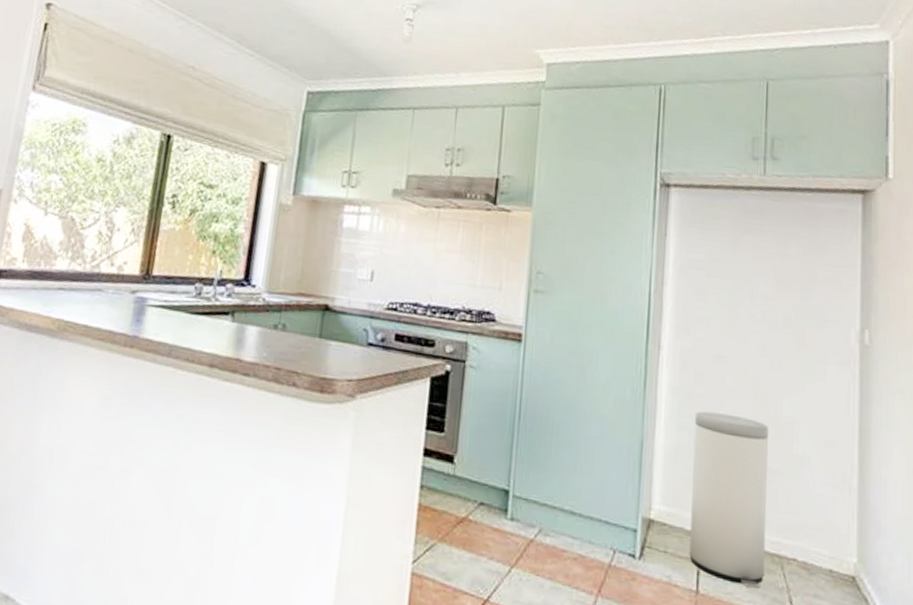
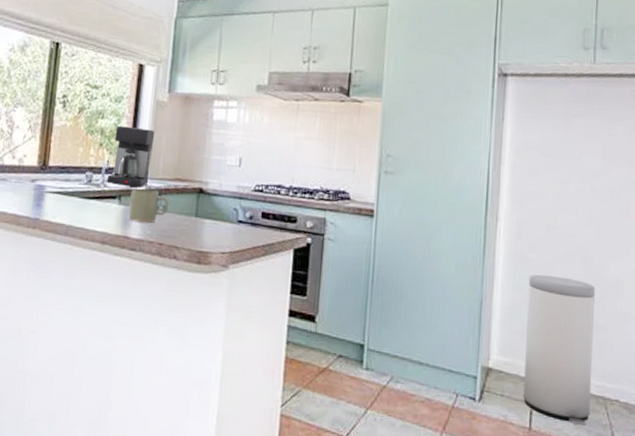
coffee maker: none [218,231,276,302] -> present [106,125,155,187]
mug: none [242,303,290,344] -> present [128,188,170,223]

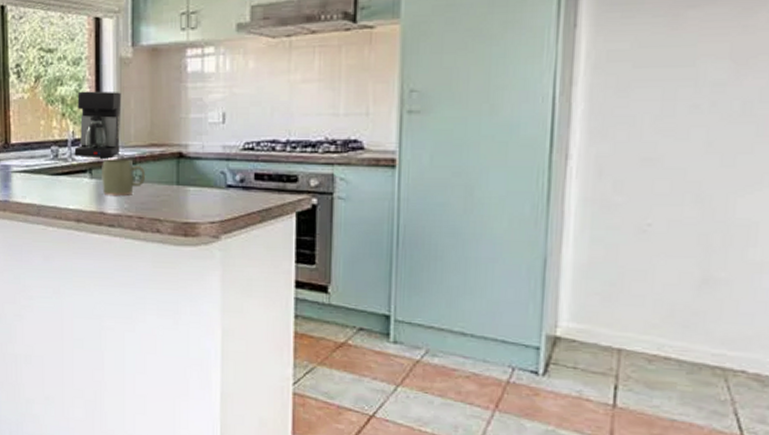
pedal bin: present [523,274,595,427] -> none [605,221,714,403]

